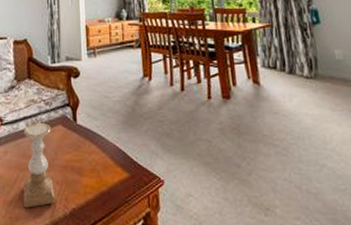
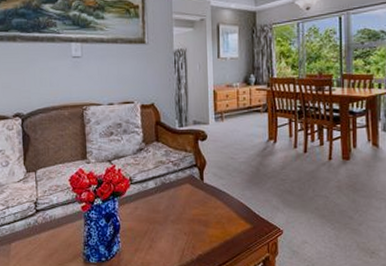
candle holder: present [23,122,56,208] -> none [153,181,184,255]

